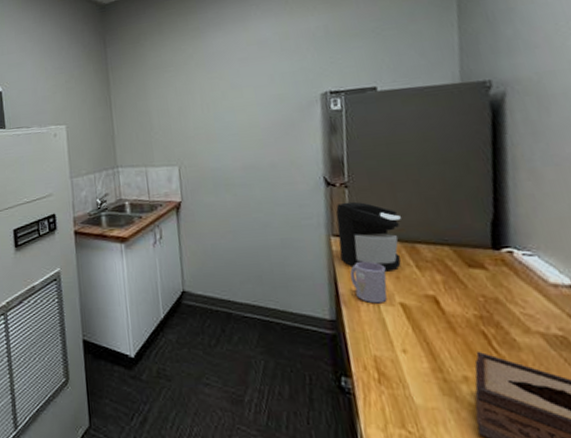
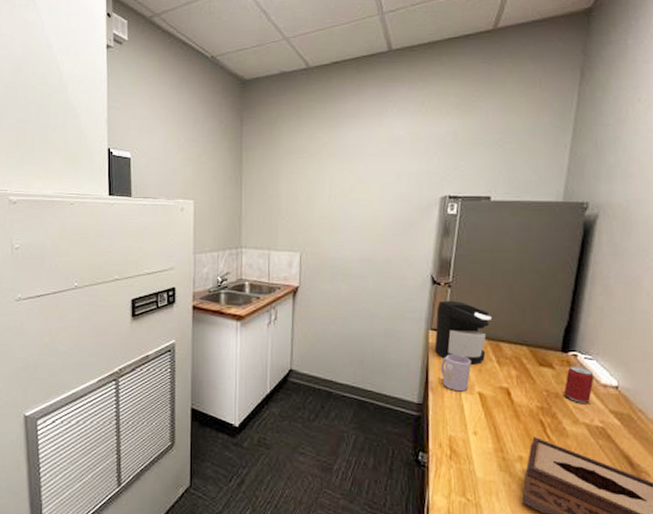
beer can: none [503,264,541,308] -> present [564,365,594,403]

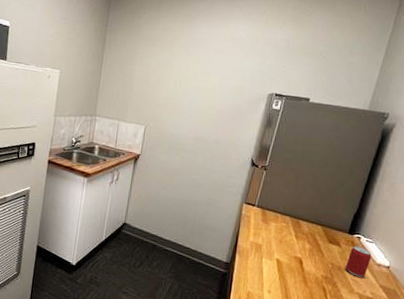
coffee maker: present [435,300,491,365] -> none [246,180,296,237]
mug: present [440,354,471,392] -> none [248,225,275,257]

